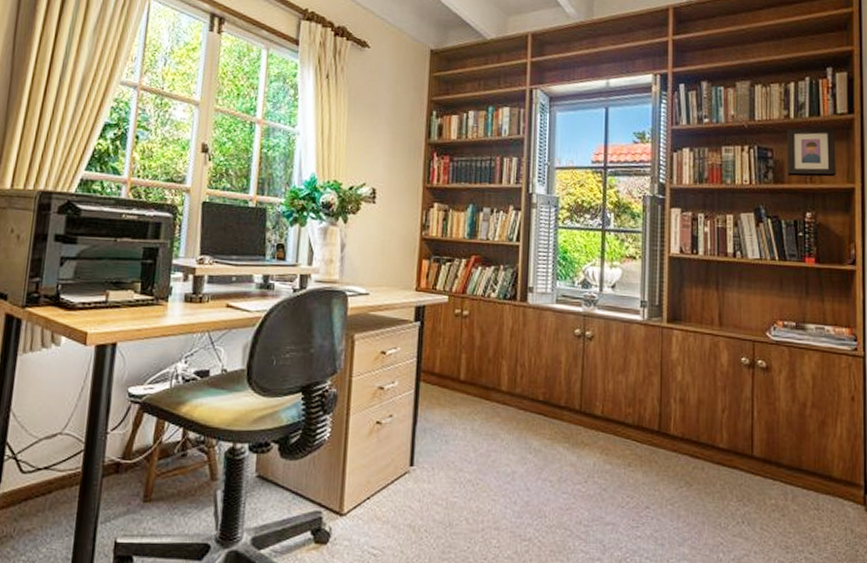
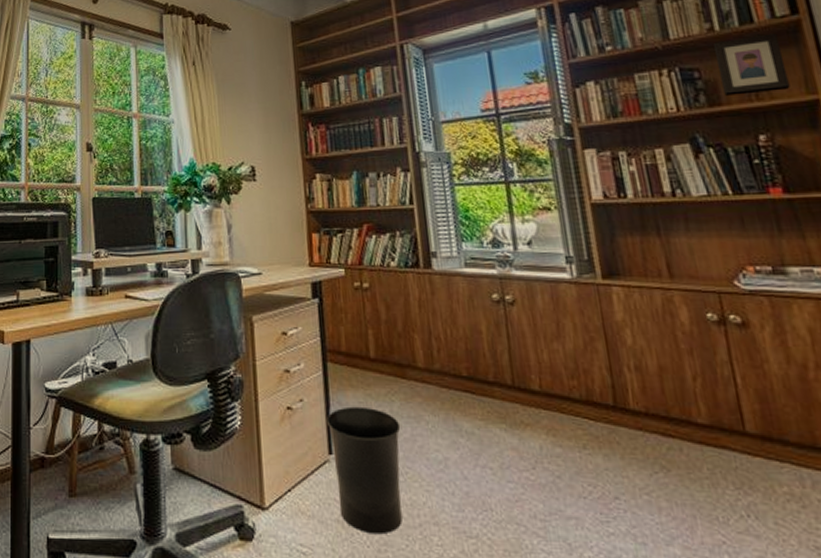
waste bin: none [412,423,479,538] -> present [327,406,403,535]

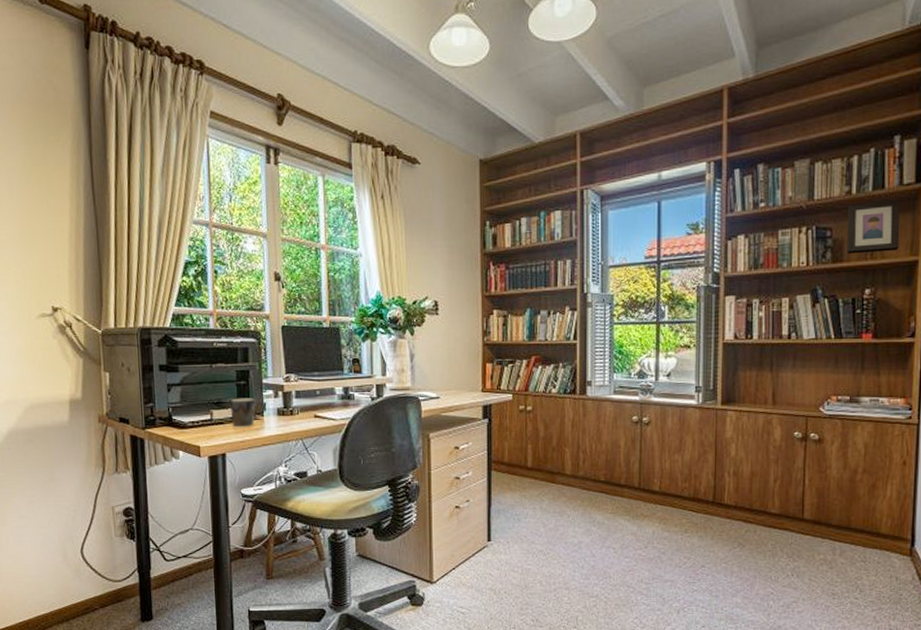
mug: none [37,276,64,312] -> present [230,398,256,429]
waste bin: present [327,406,403,535] -> none [488,505,547,598]

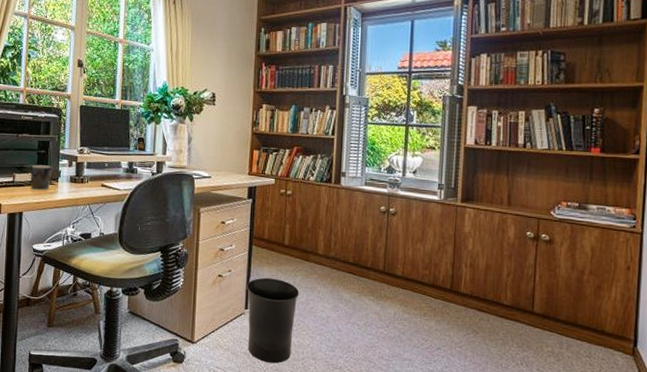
waste bin: none [488,505,547,598] -> present [247,277,300,364]
picture frame: present [847,199,900,254] -> none [578,31,627,77]

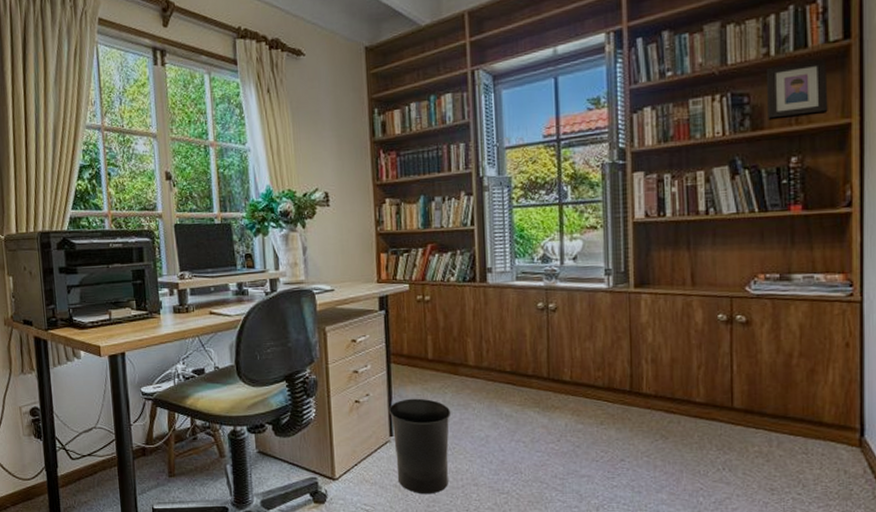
mug: present [30,164,53,192] -> none [127,296,152,328]
picture frame: none [578,31,627,77] -> present [767,58,828,120]

